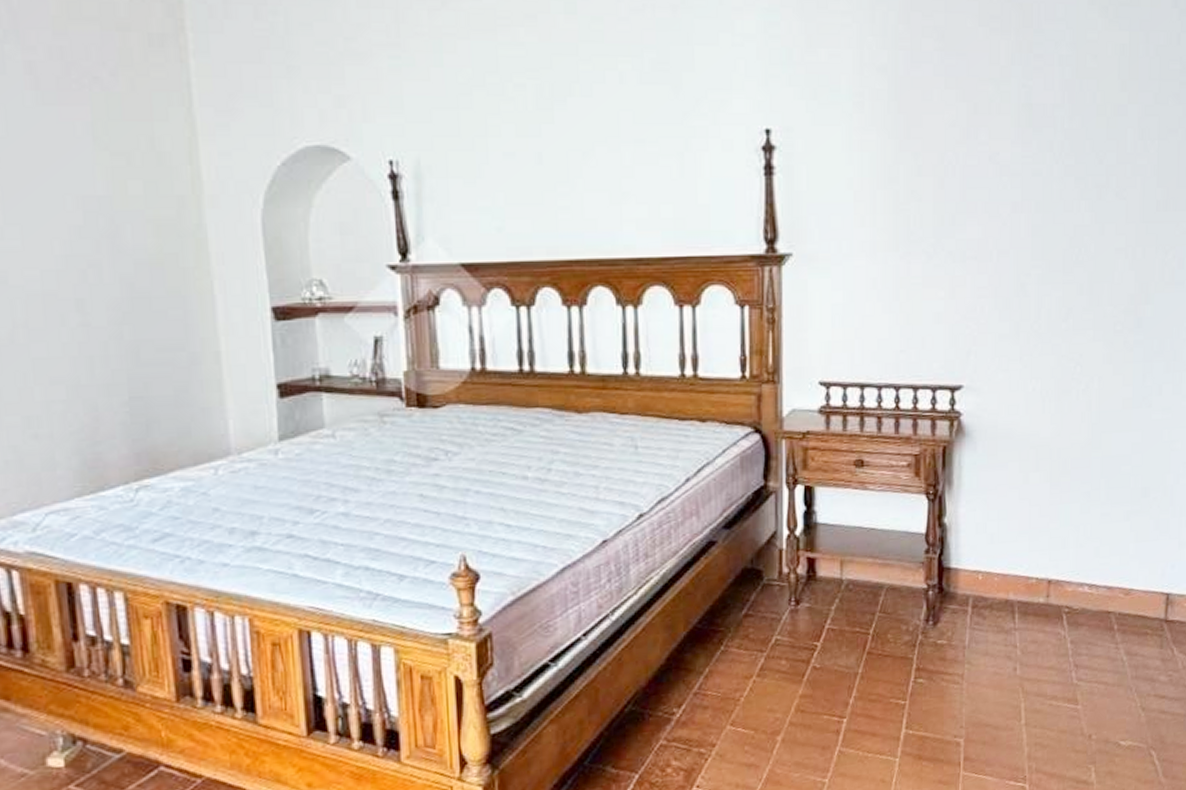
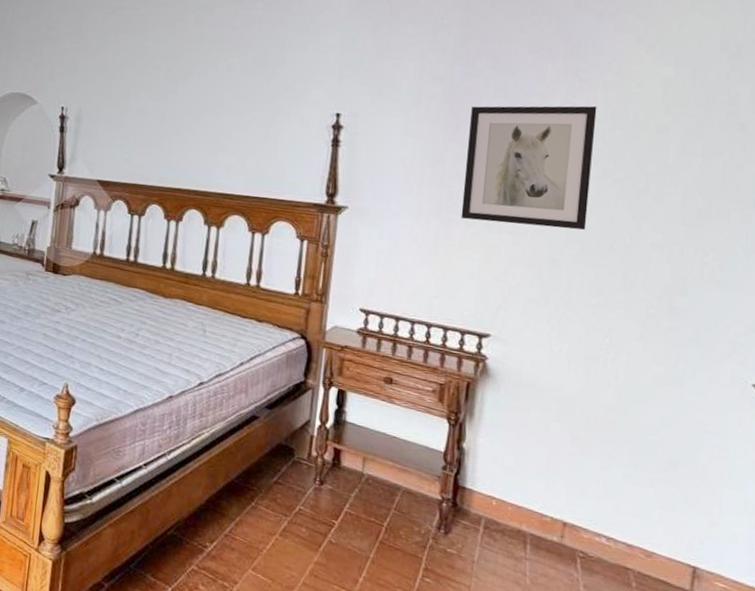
wall art: none [920,88,1054,250] -> present [461,105,597,230]

